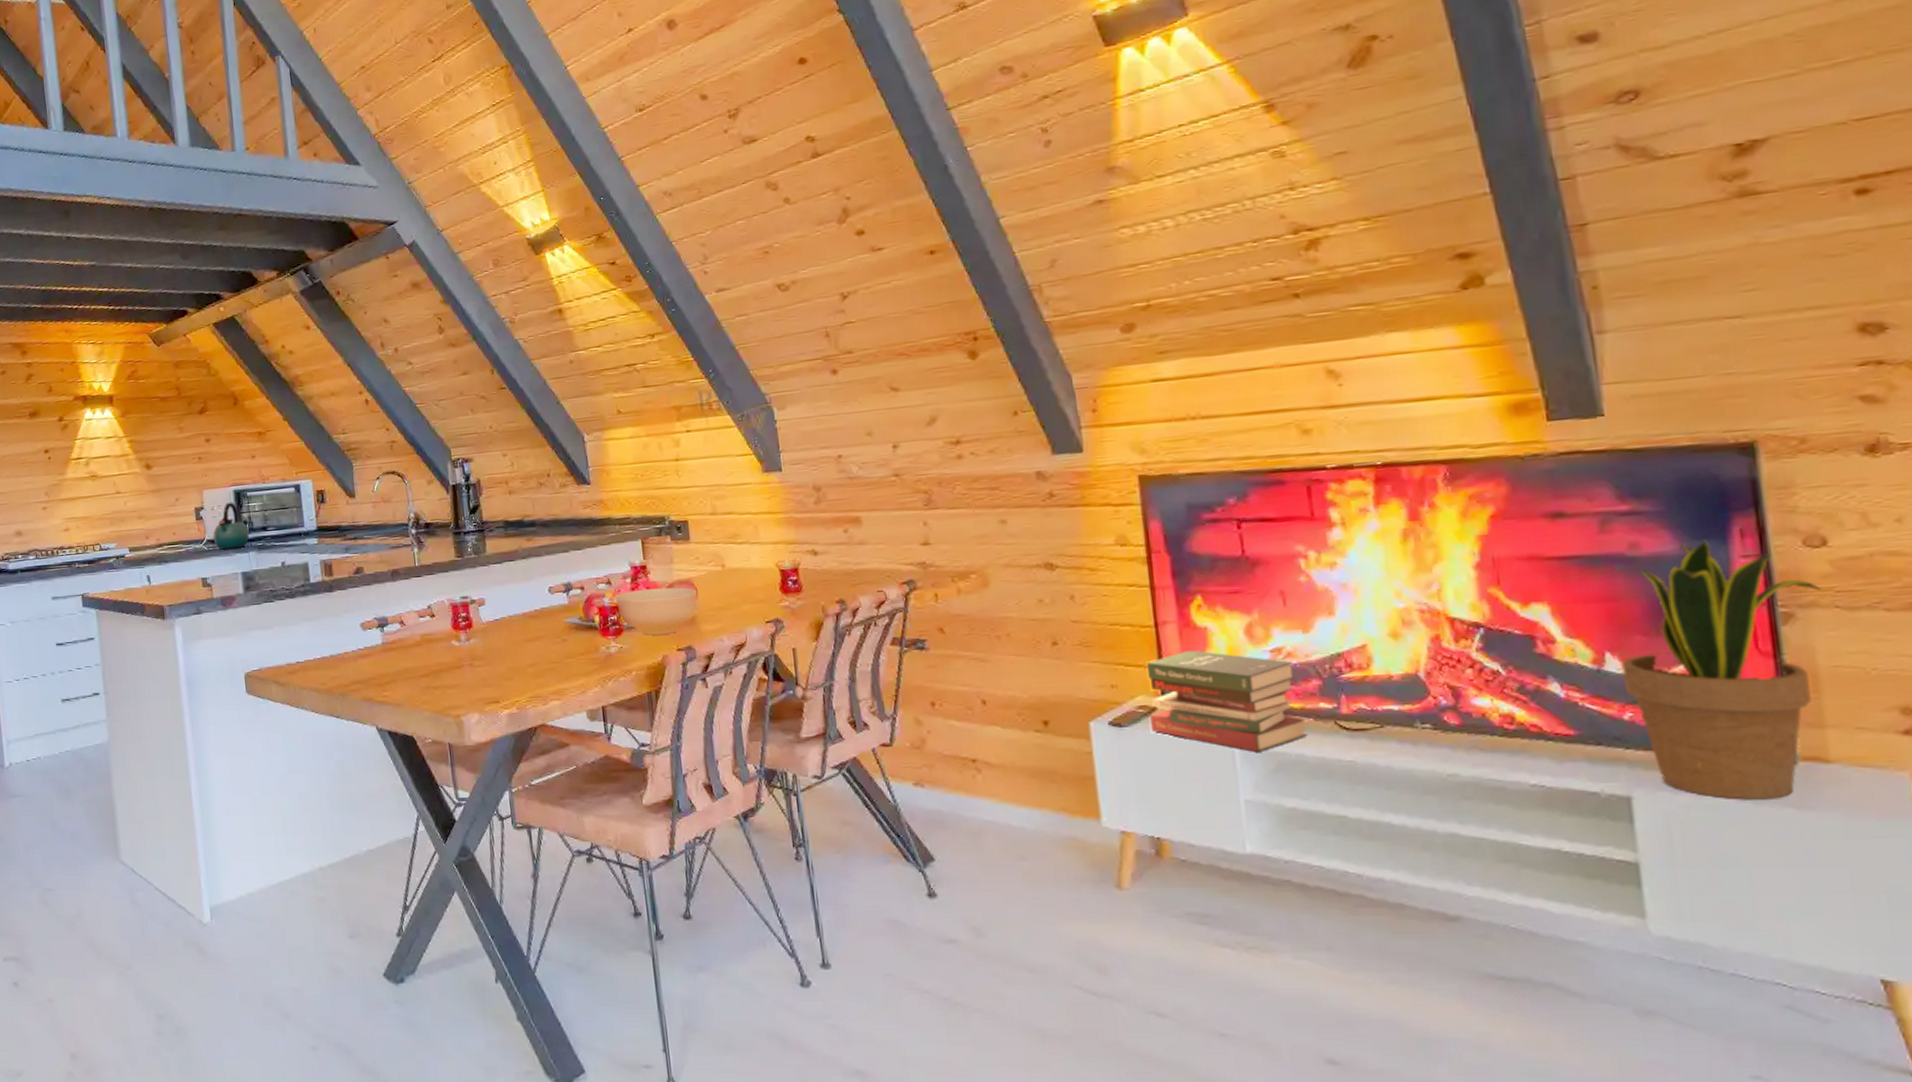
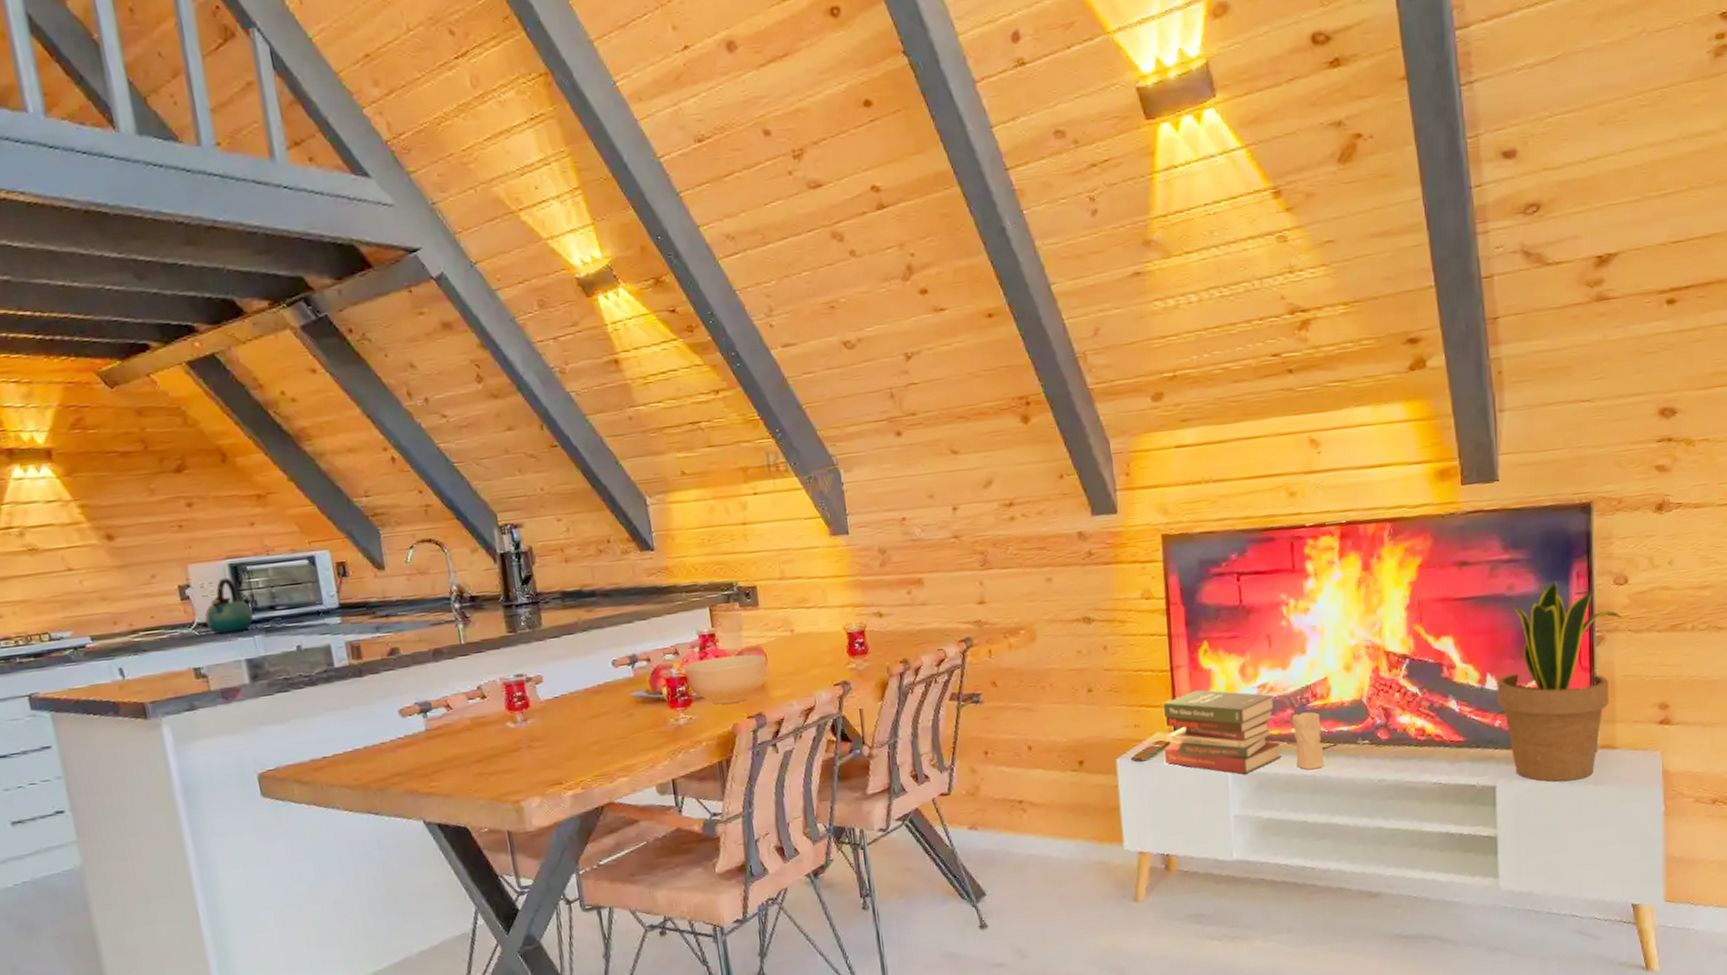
candle: none [1318,684,1368,754] -> present [1291,711,1324,770]

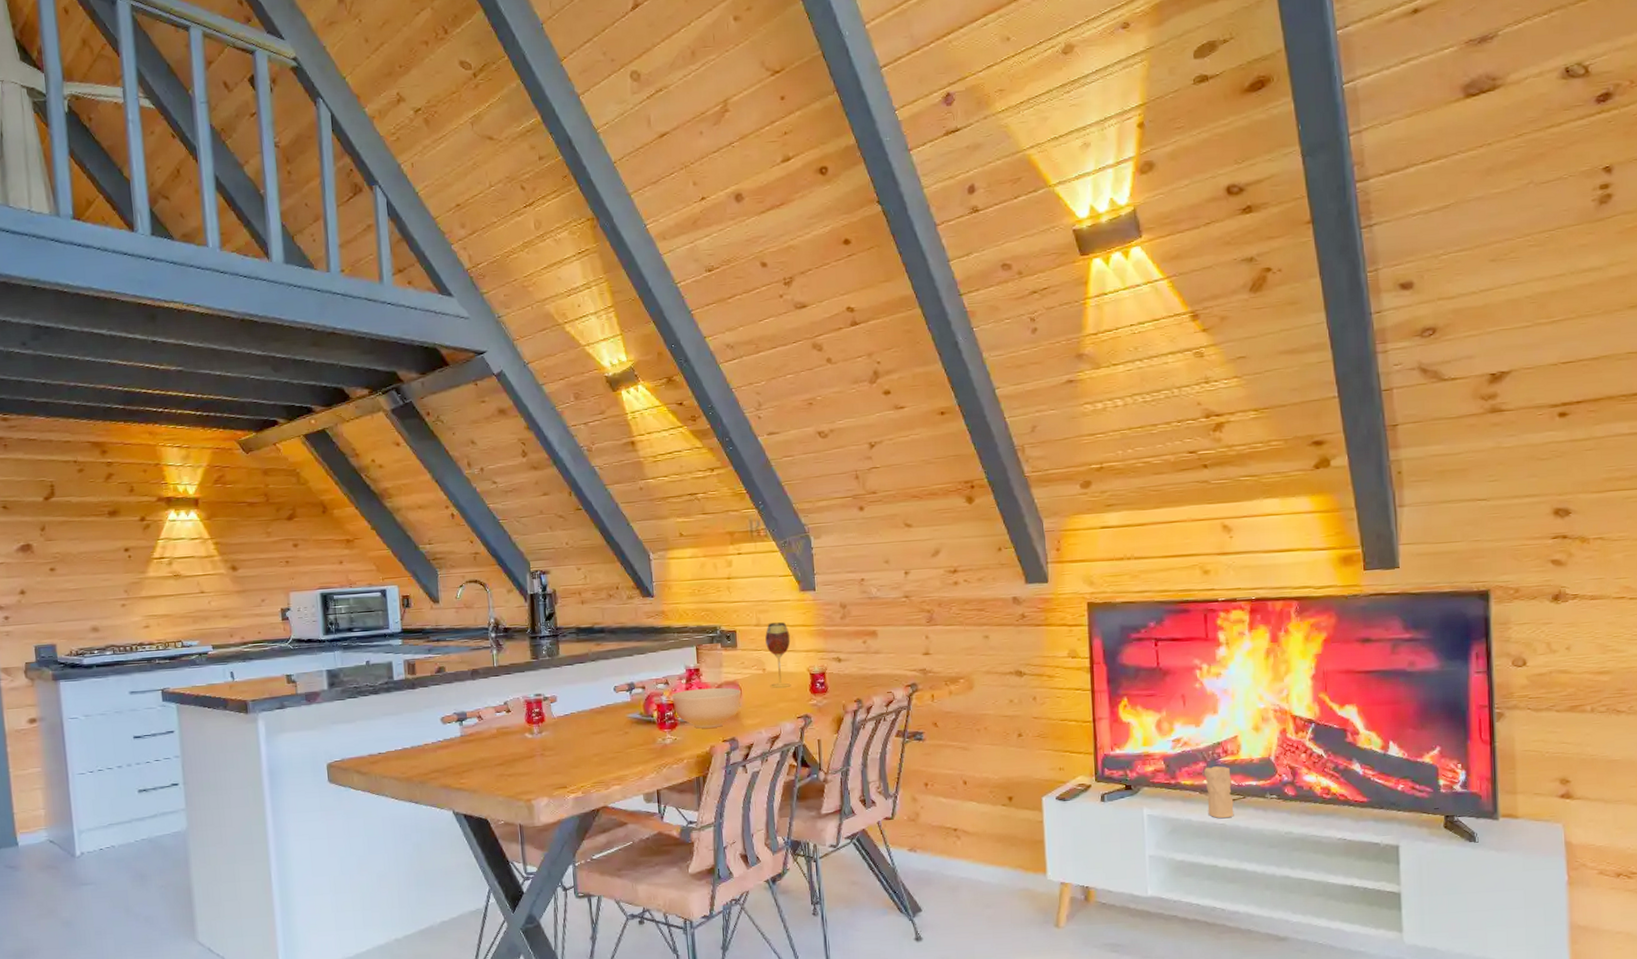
kettle: present [204,577,254,634] -> none [298,604,335,649]
wineglass: none [791,573,825,653] -> present [765,622,791,689]
books: present [1162,689,1282,774] -> none [1085,740,1194,819]
potted plant: present [1497,581,1622,782] -> none [1399,660,1521,847]

